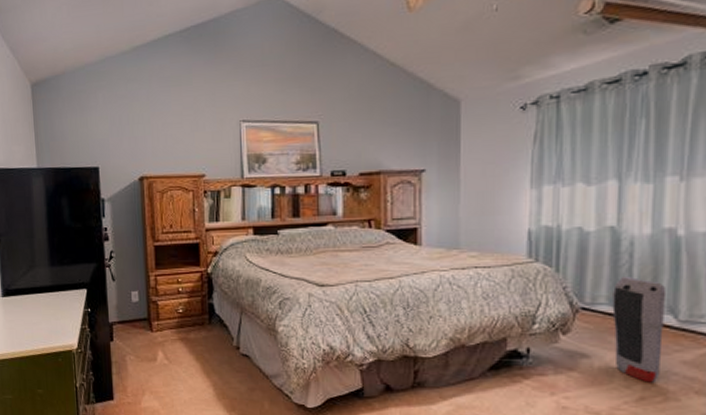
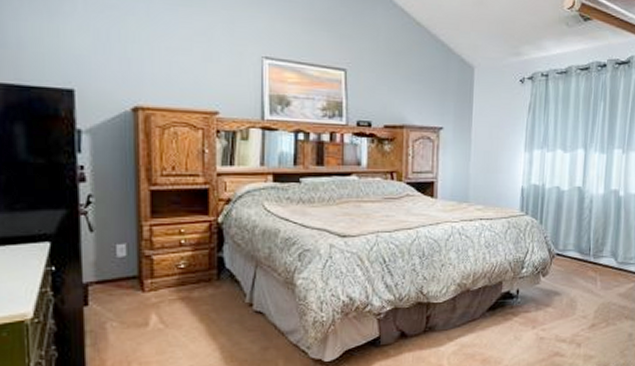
air purifier: present [612,277,667,383] -> none [577,228,611,313]

